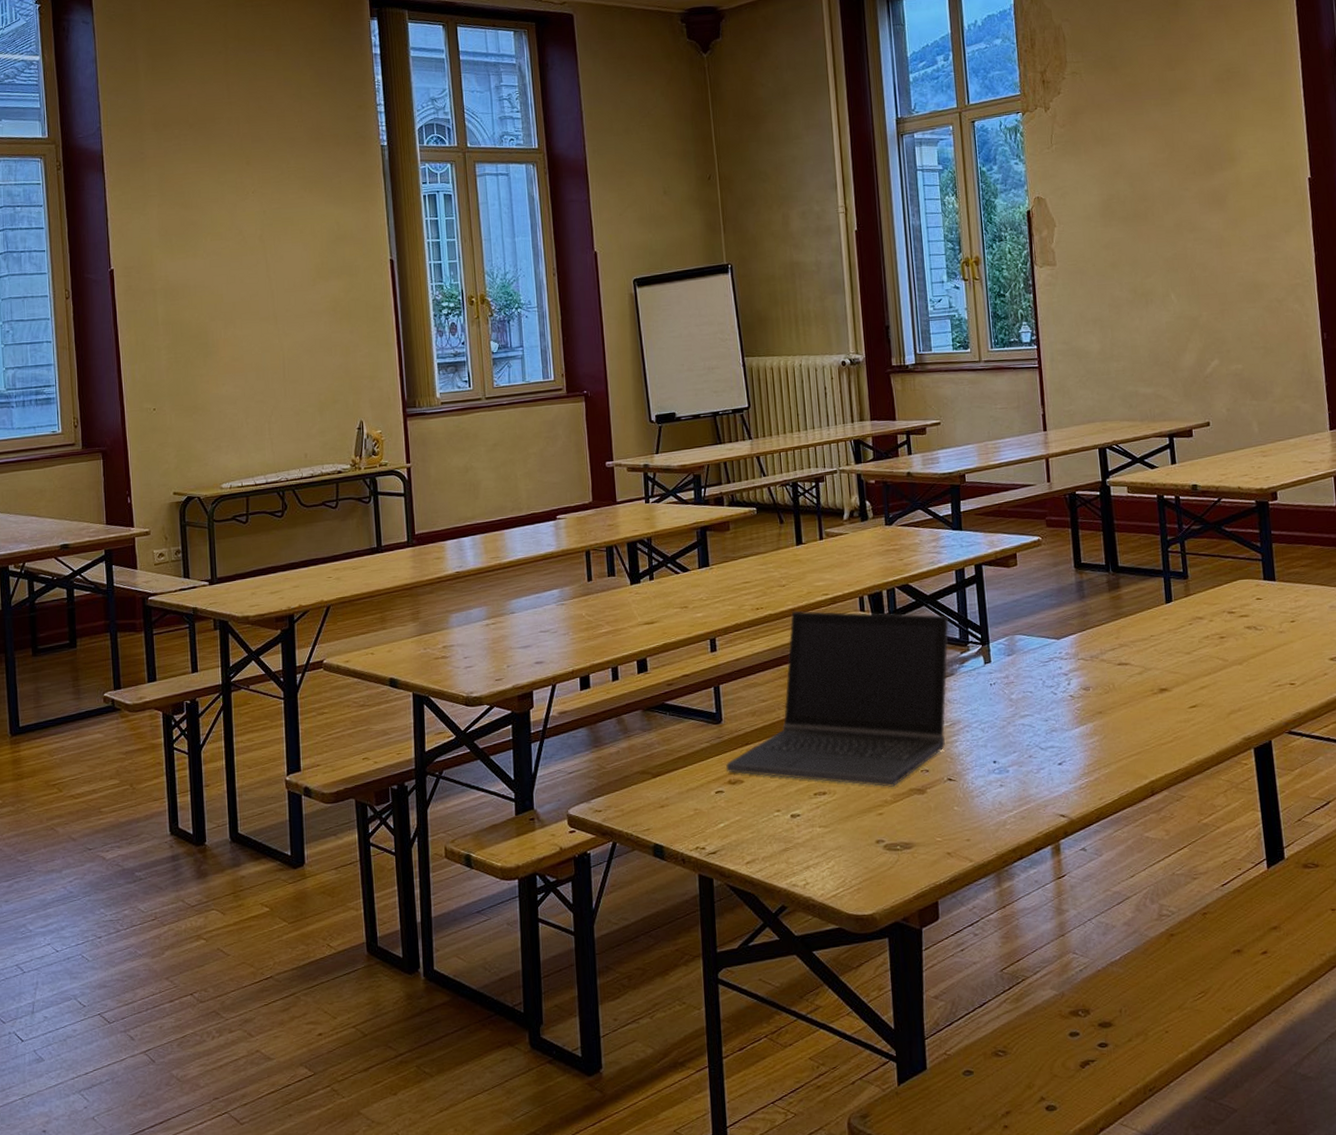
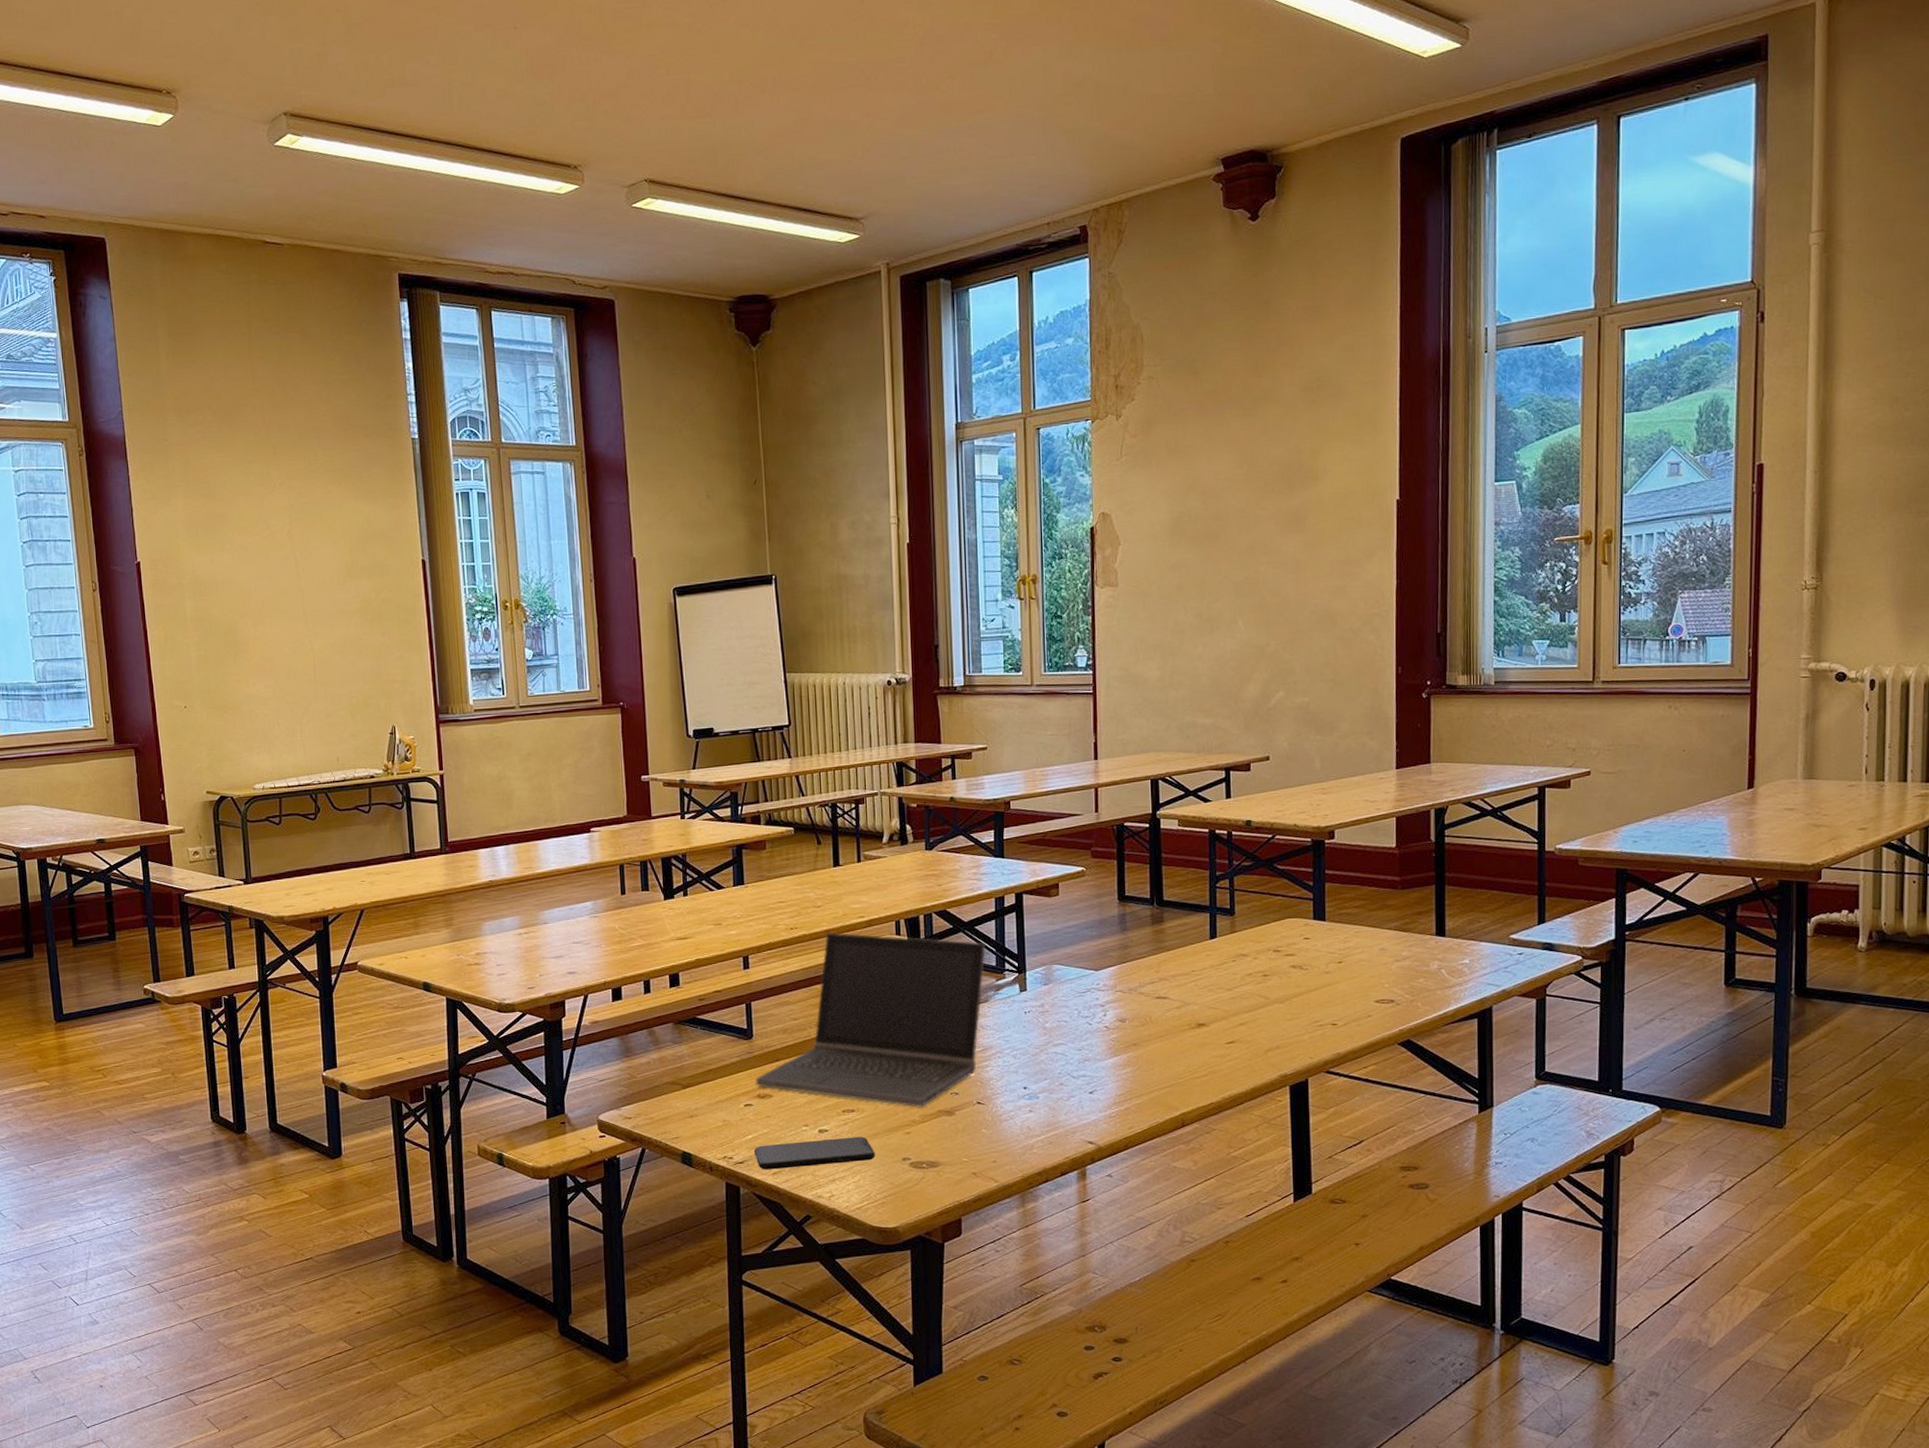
smartphone: none [726,820,849,860] -> present [753,1137,875,1170]

